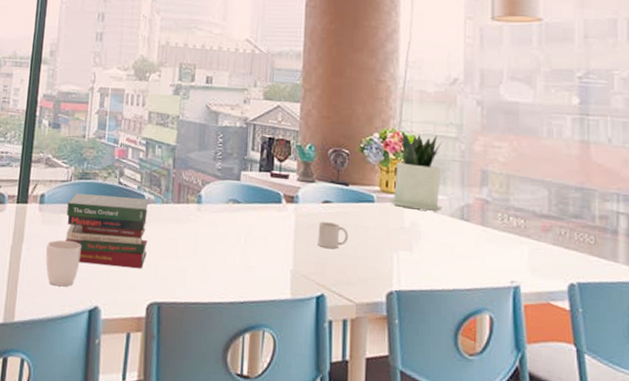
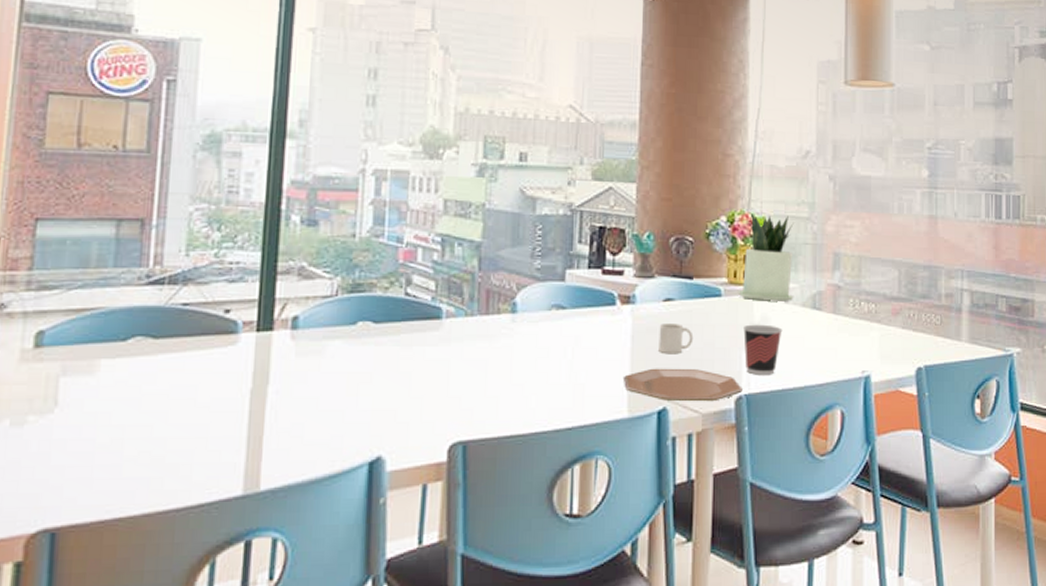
cup: present [46,240,82,287] -> none [303,375,356,437]
books: present [65,193,148,268] -> none [332,311,447,401]
plate: none [286,259,393,294] -> present [622,368,742,402]
cup: none [394,229,432,276] -> present [743,324,783,375]

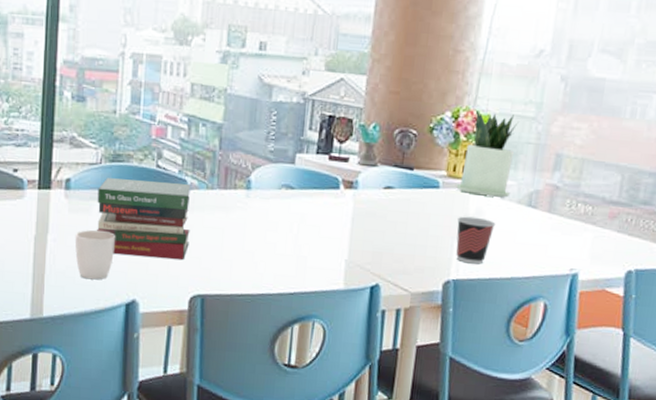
cup: none [303,375,356,437] -> present [75,229,116,280]
books: none [332,311,447,401] -> present [97,178,190,259]
plate: present [622,368,742,402] -> none [341,248,451,283]
mug: present [658,324,694,355] -> none [376,209,409,238]

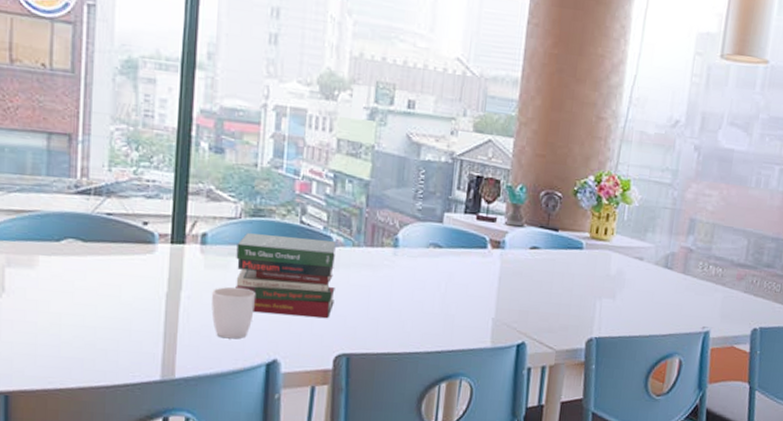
planter: present [455,110,519,198] -> none [597,176,657,259]
cup: present [456,216,496,264] -> none [598,276,635,323]

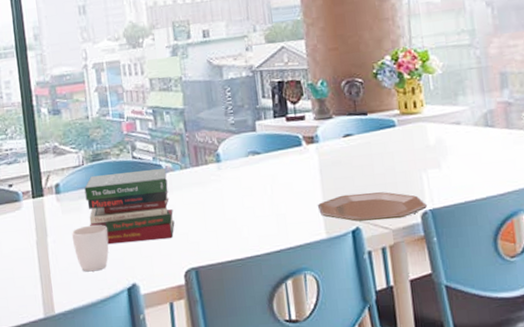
plate: none [488,307,594,341] -> present [317,192,427,222]

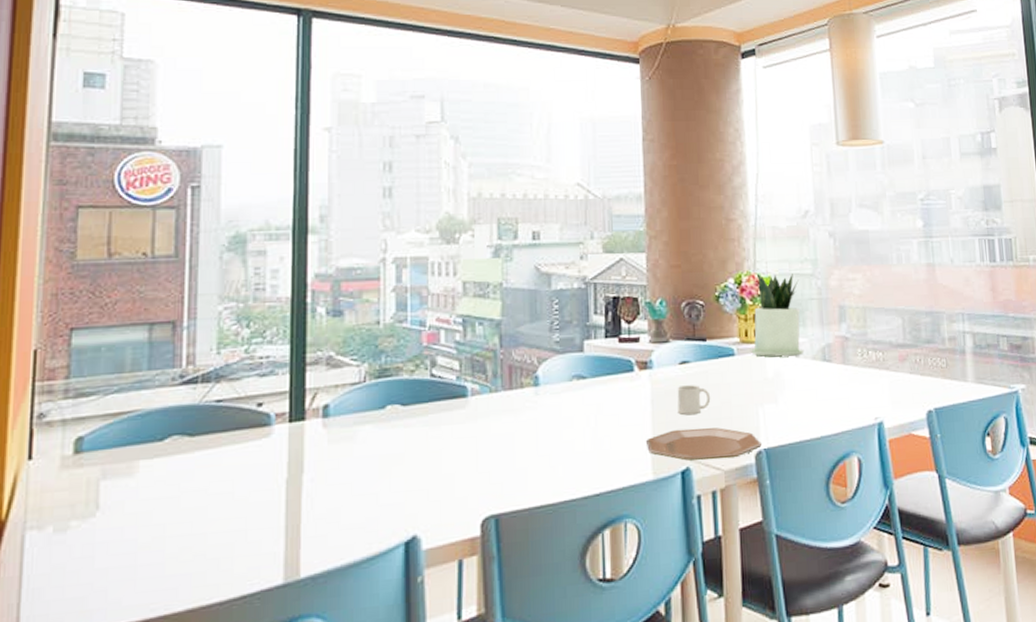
cup: present [71,224,109,272] -> none [337,458,388,521]
books: present [84,167,175,244] -> none [363,389,475,484]
mug: none [342,155,375,182] -> present [677,385,711,416]
planter: none [410,46,466,126] -> present [749,274,805,357]

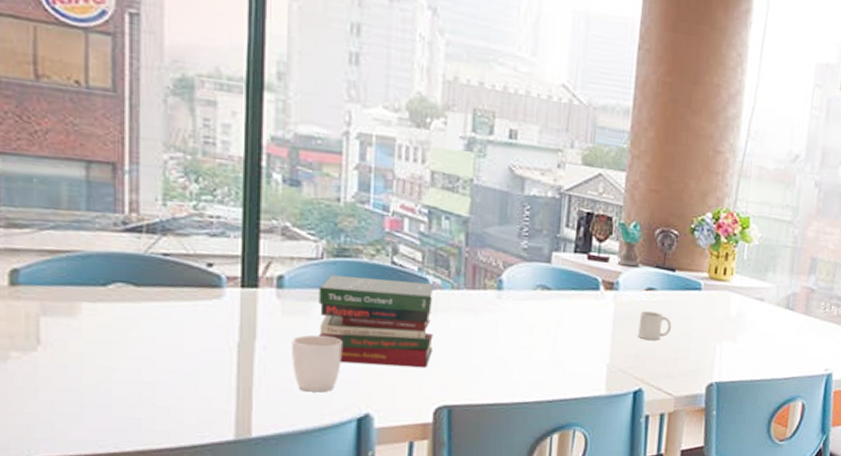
cup: none [337,458,388,521] -> present [291,334,344,393]
books: none [363,389,475,484] -> present [319,275,433,367]
plate: present [645,427,762,461] -> none [602,352,714,387]
planter: present [749,274,805,357] -> none [716,213,777,300]

